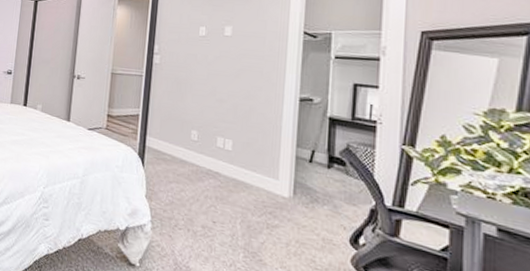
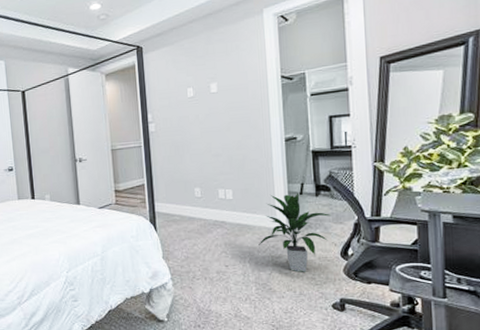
indoor plant: none [254,156,344,252] -> present [259,194,332,272]

